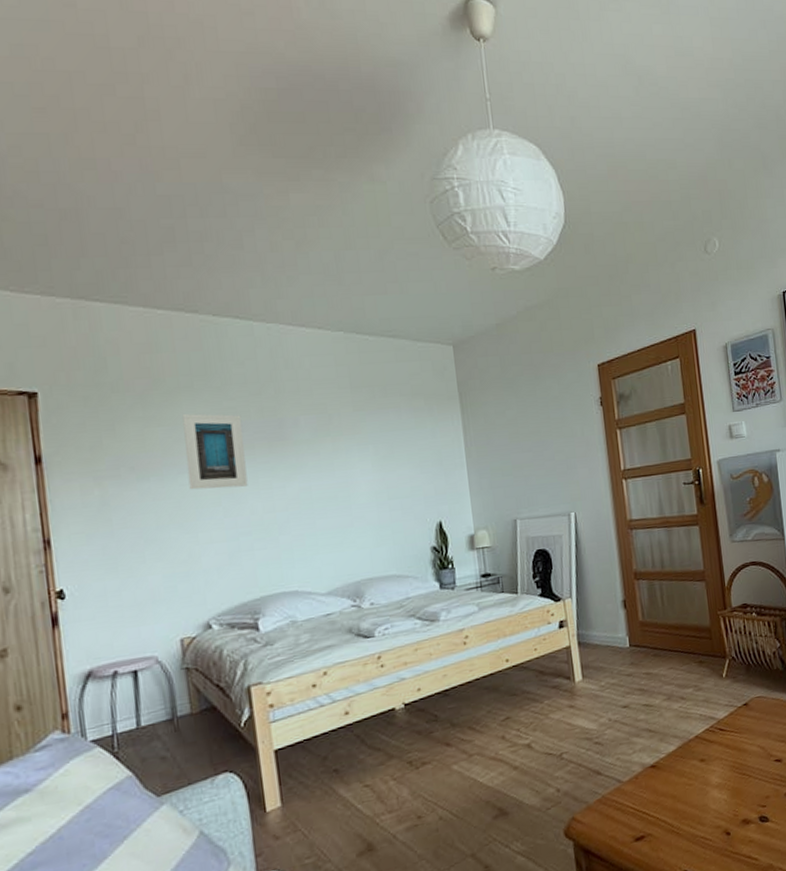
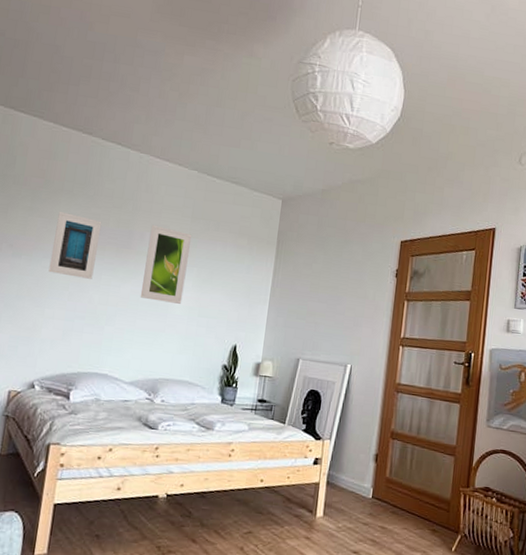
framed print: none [304,405,365,494] -> present [140,224,191,304]

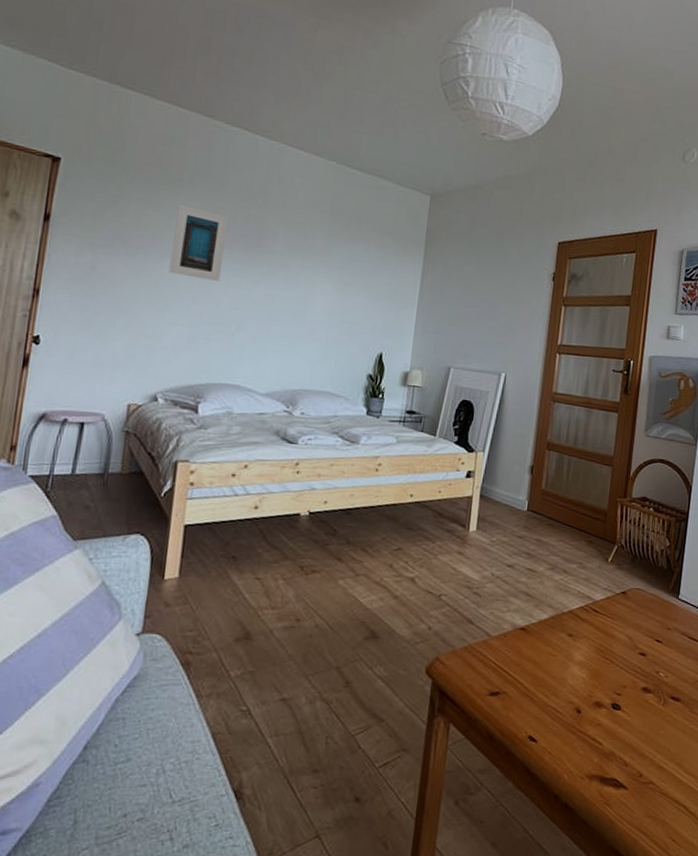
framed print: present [140,224,191,304] -> none [274,221,330,309]

